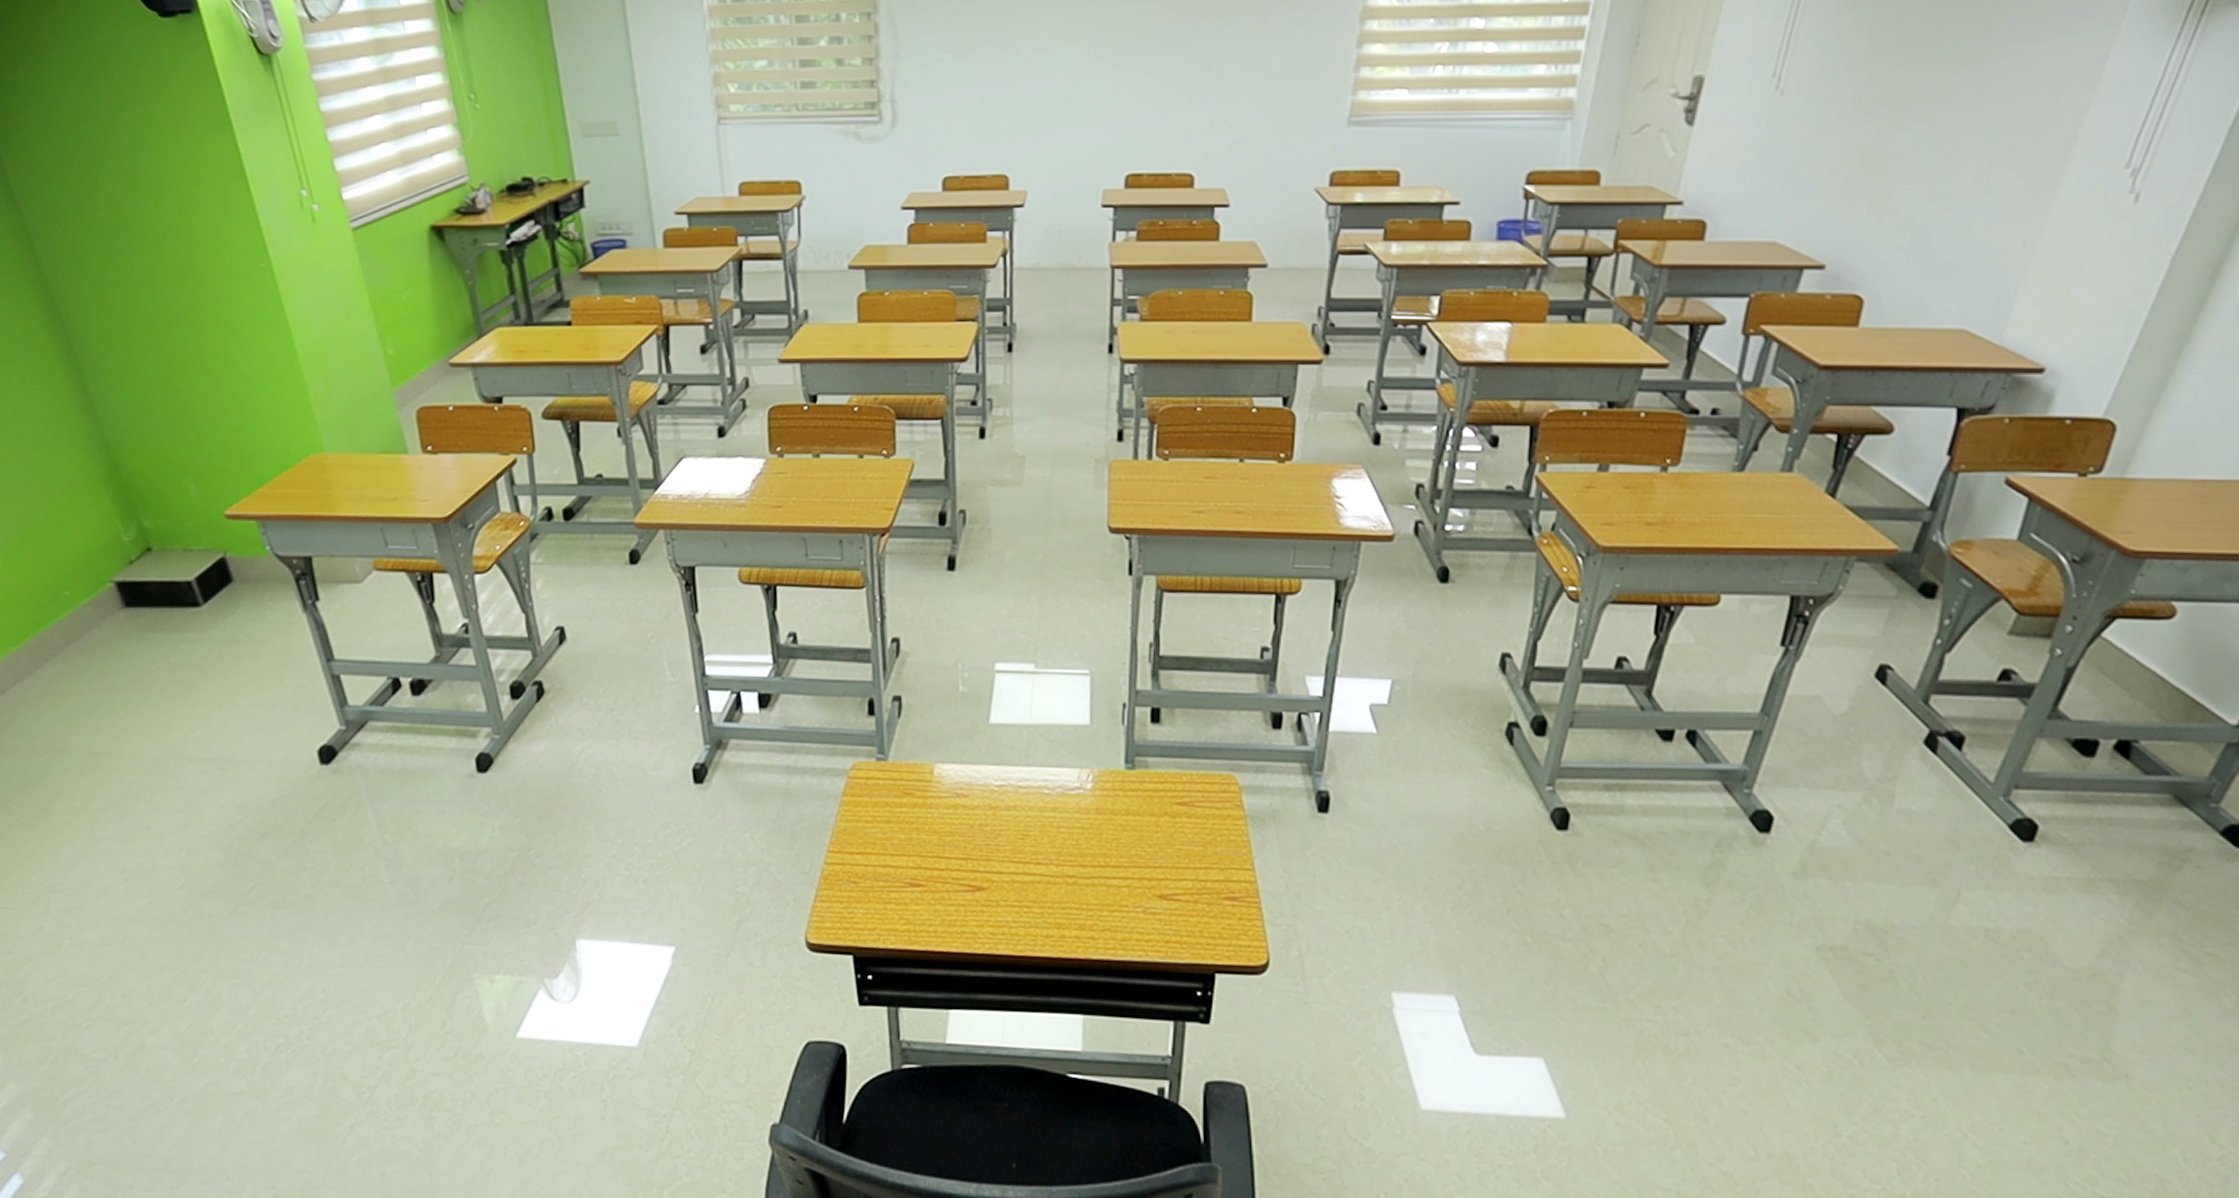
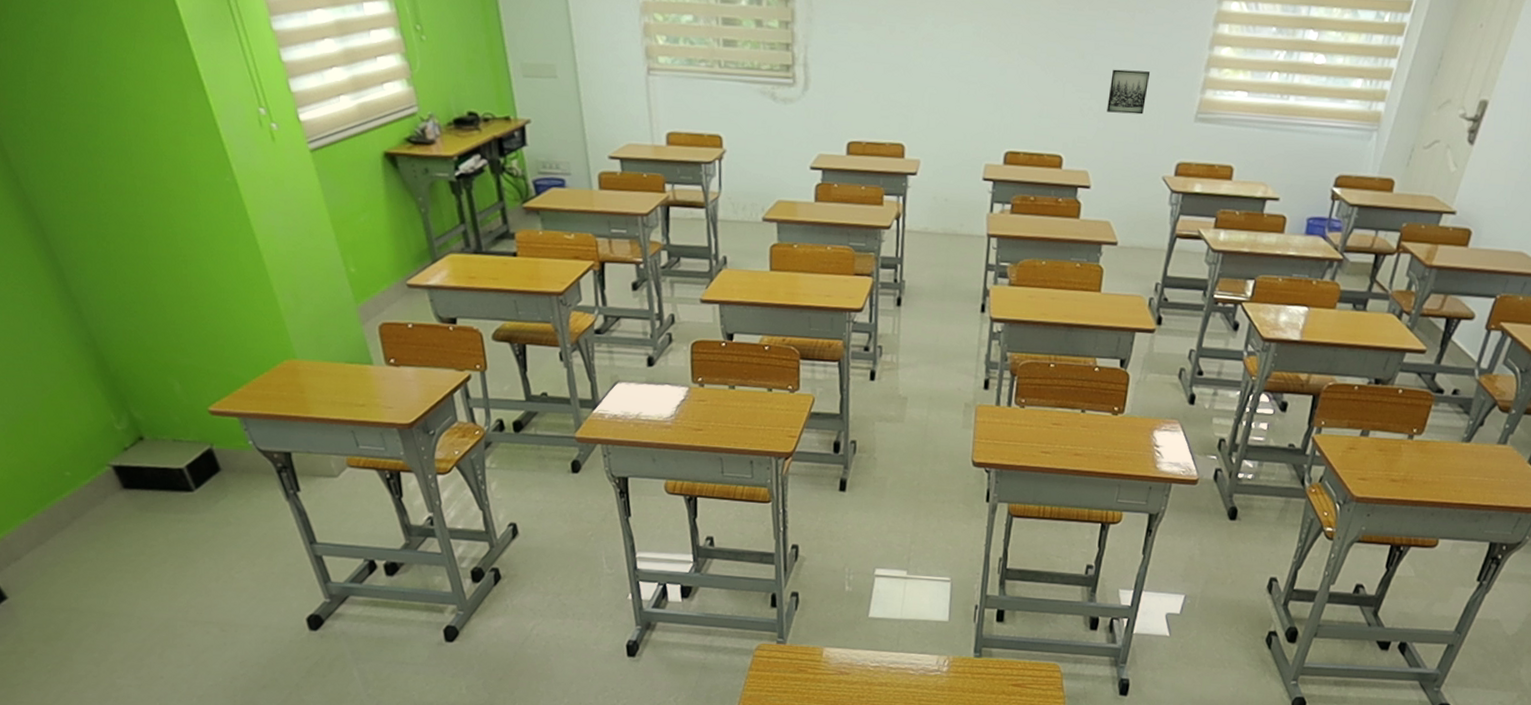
wall art: none [1242,77,1290,123] -> present [1107,69,1151,115]

